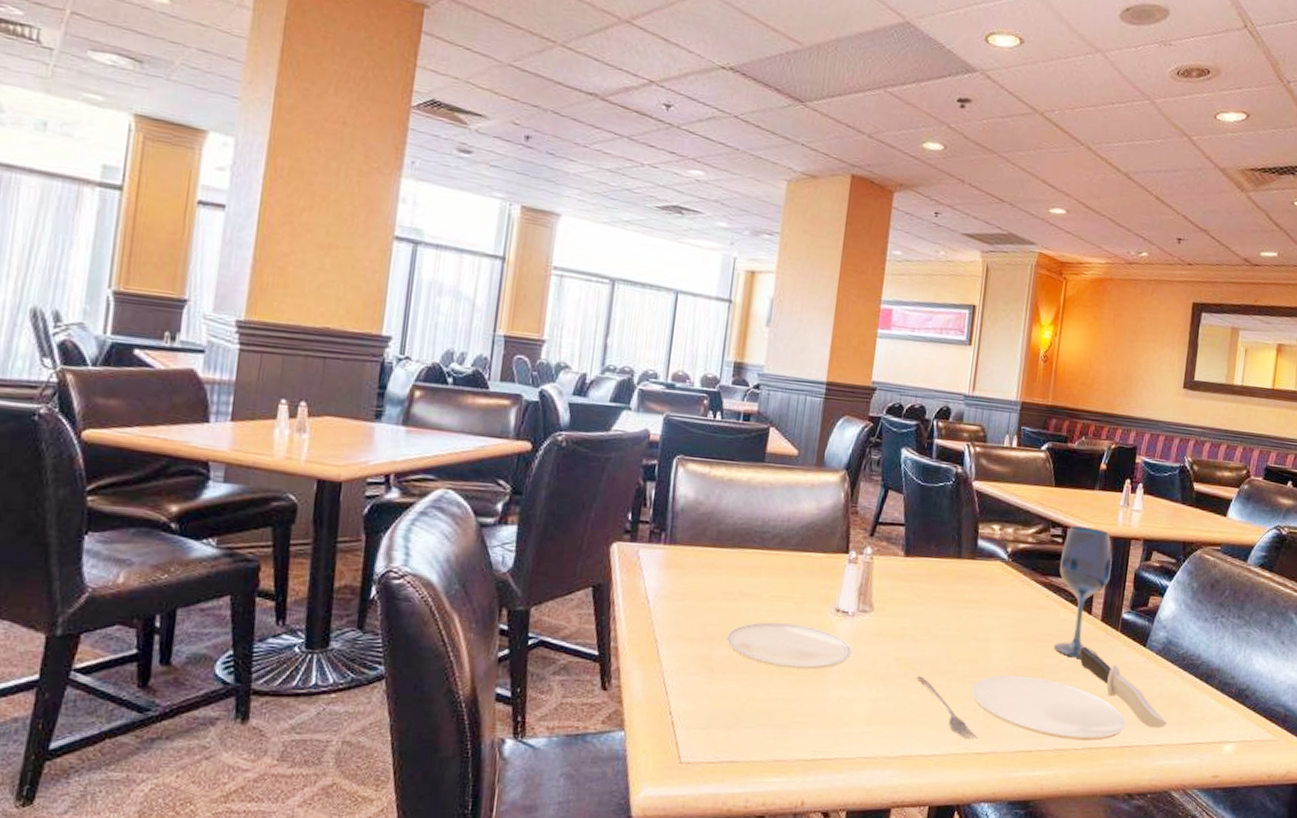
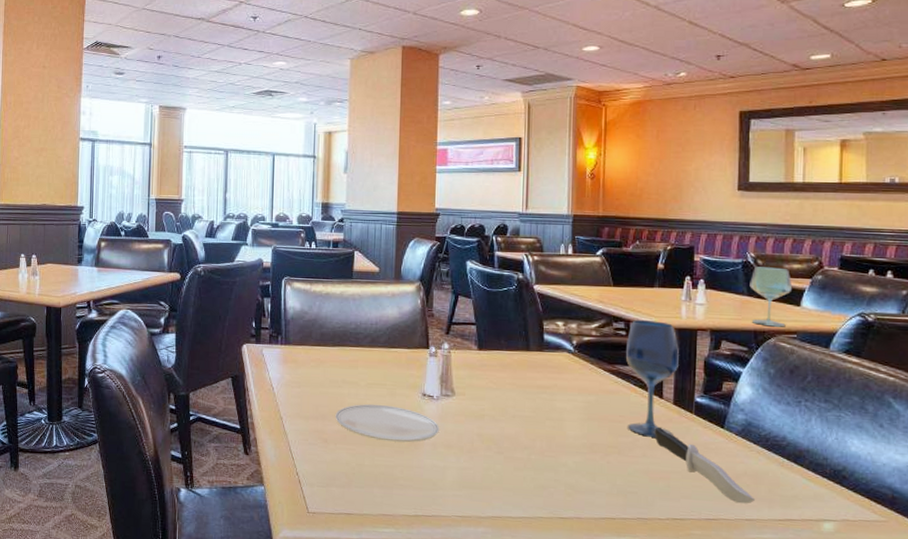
fork: present [916,676,978,740] -> none [499,449,561,506]
plate: present [971,674,1126,741] -> none [551,450,710,513]
wine glass: none [1183,472,1222,539] -> present [749,267,793,327]

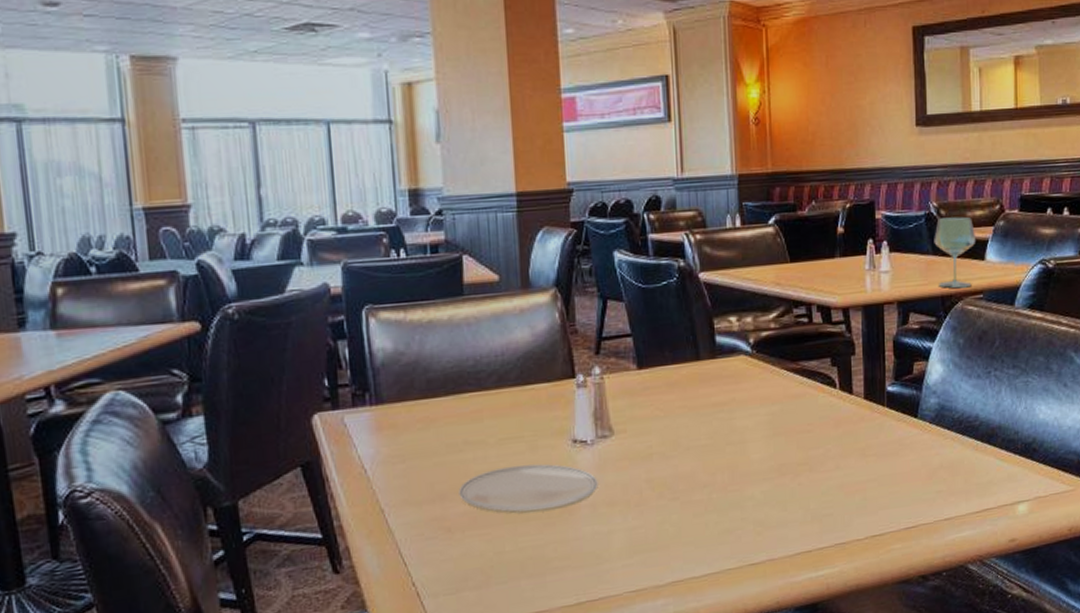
wineglass: present [625,320,679,438] -> none [809,299,867,444]
knife: present [654,426,756,504] -> none [846,429,953,503]

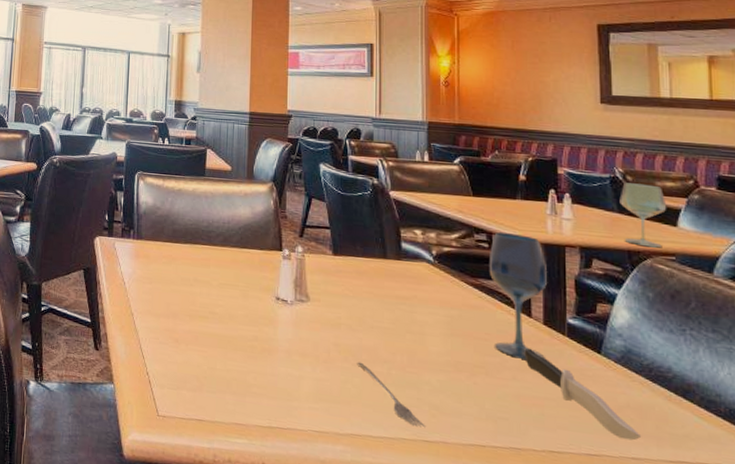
plate: present [458,463,598,514] -> none [187,304,294,348]
fork: none [673,494,751,552] -> present [357,361,425,428]
wineglass: none [809,299,867,444] -> present [488,232,547,360]
knife: none [846,429,953,503] -> present [524,347,642,441]

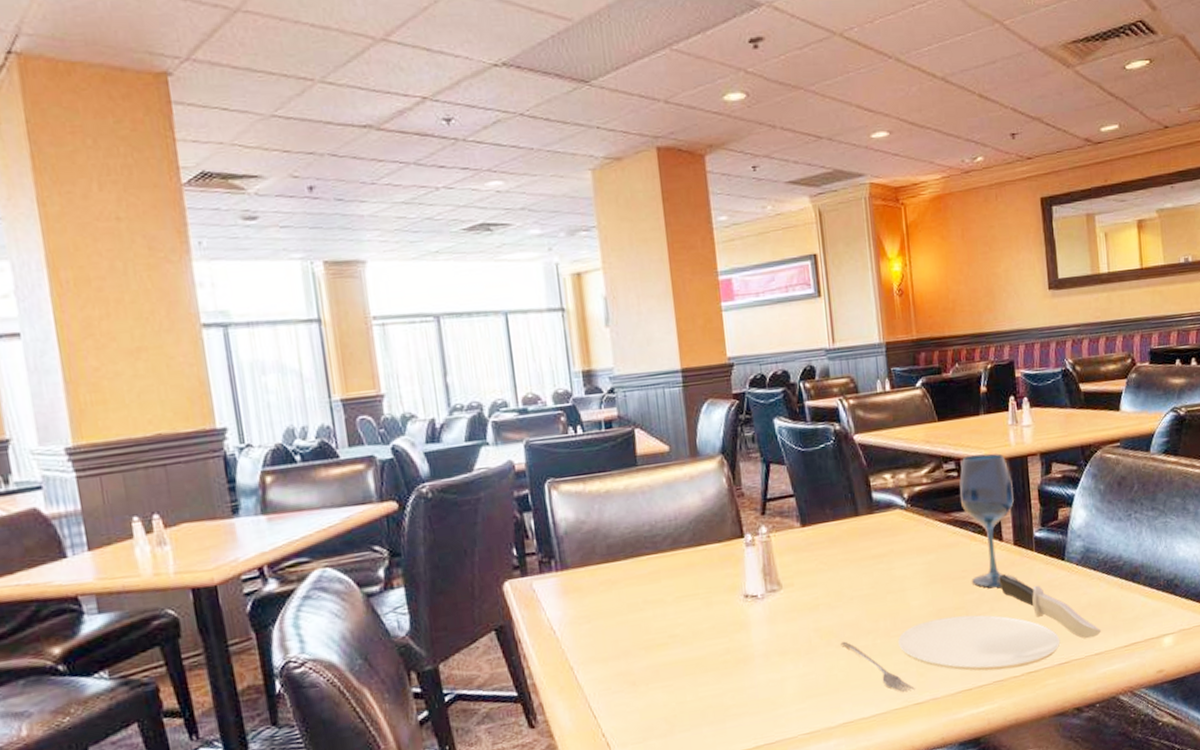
plate: none [413,368,590,445] -> present [898,614,1061,671]
wine glass: present [619,182,667,248] -> none [1071,371,1111,439]

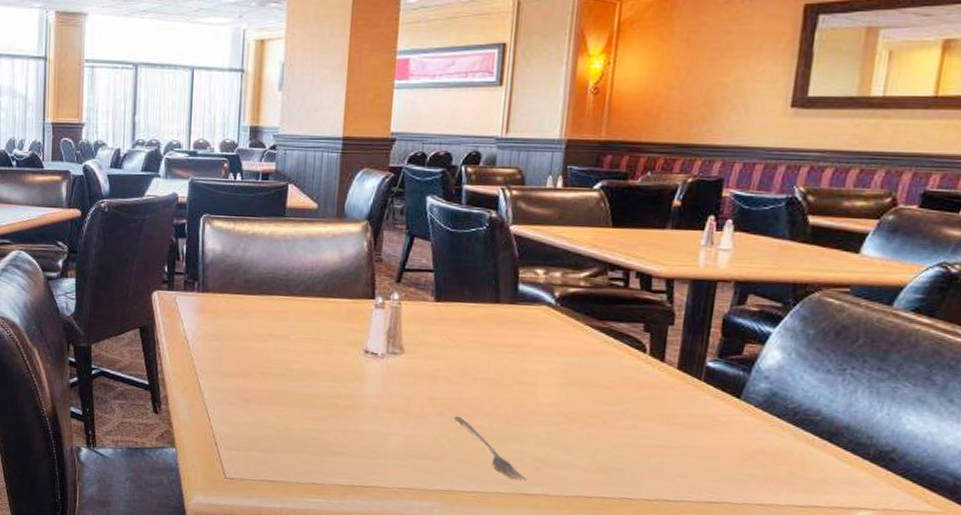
plate: present [898,614,1061,671] -> none [516,419,715,494]
wineglass: present [959,453,1018,588] -> none [617,268,691,407]
knife: present [999,574,1102,639] -> none [650,394,773,487]

